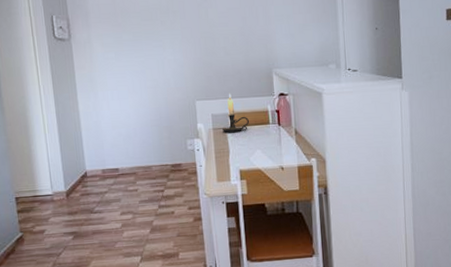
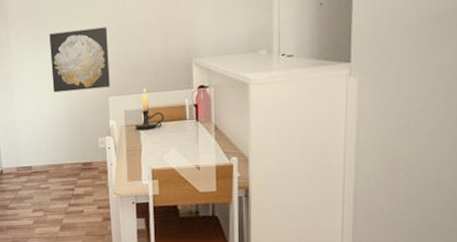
wall art: none [134,35,197,95] -> present [49,27,110,93]

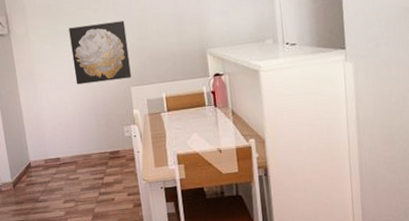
candle holder: present [135,86,164,130] -> none [158,76,185,117]

